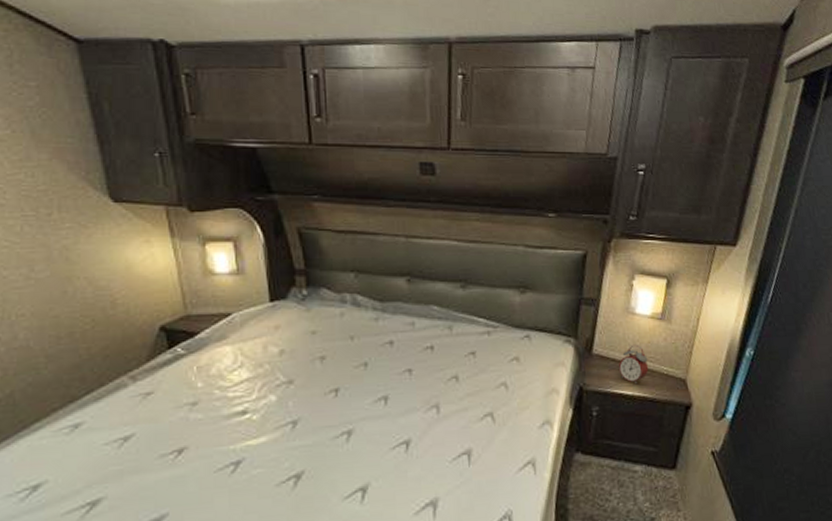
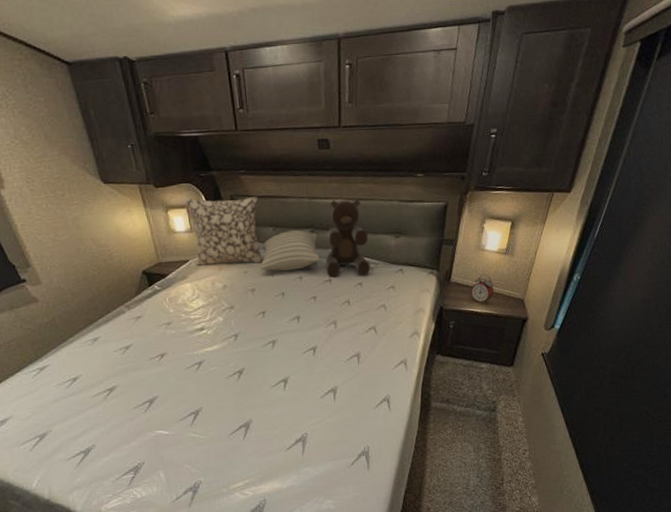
pillow: none [233,229,340,321] -> present [186,196,264,266]
pillow: none [335,278,419,333] -> present [260,230,320,271]
teddy bear: none [425,241,488,343] -> present [325,199,371,277]

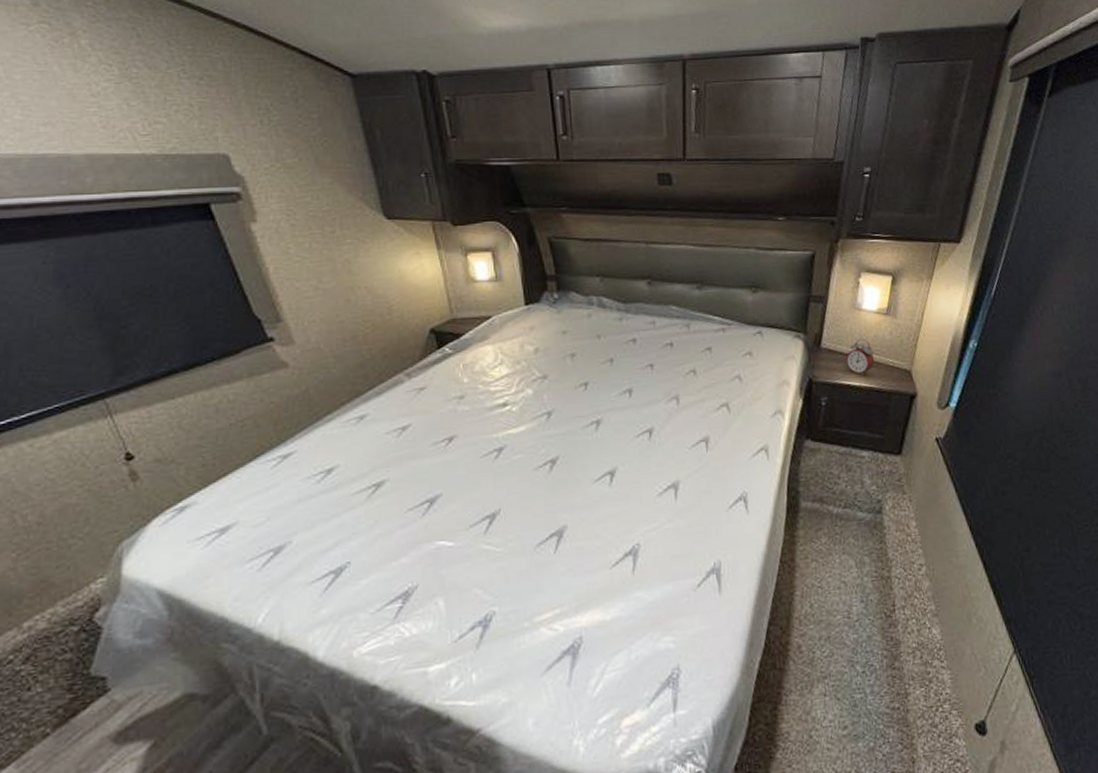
pillow: present [186,196,264,266] -> none [491,239,587,323]
pillow: present [260,230,320,271] -> none [583,281,659,332]
teddy bear: present [325,199,371,277] -> none [665,245,722,340]

